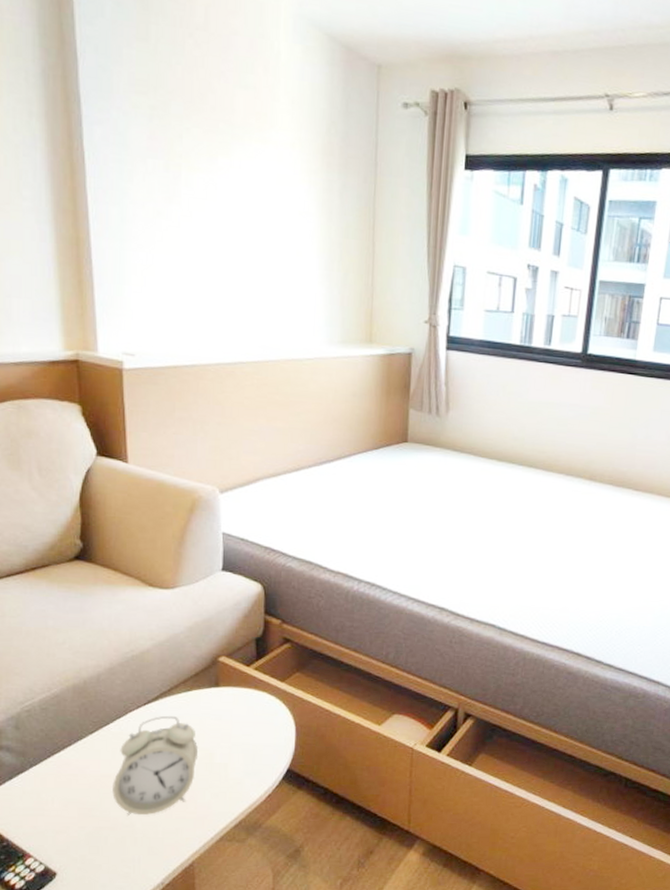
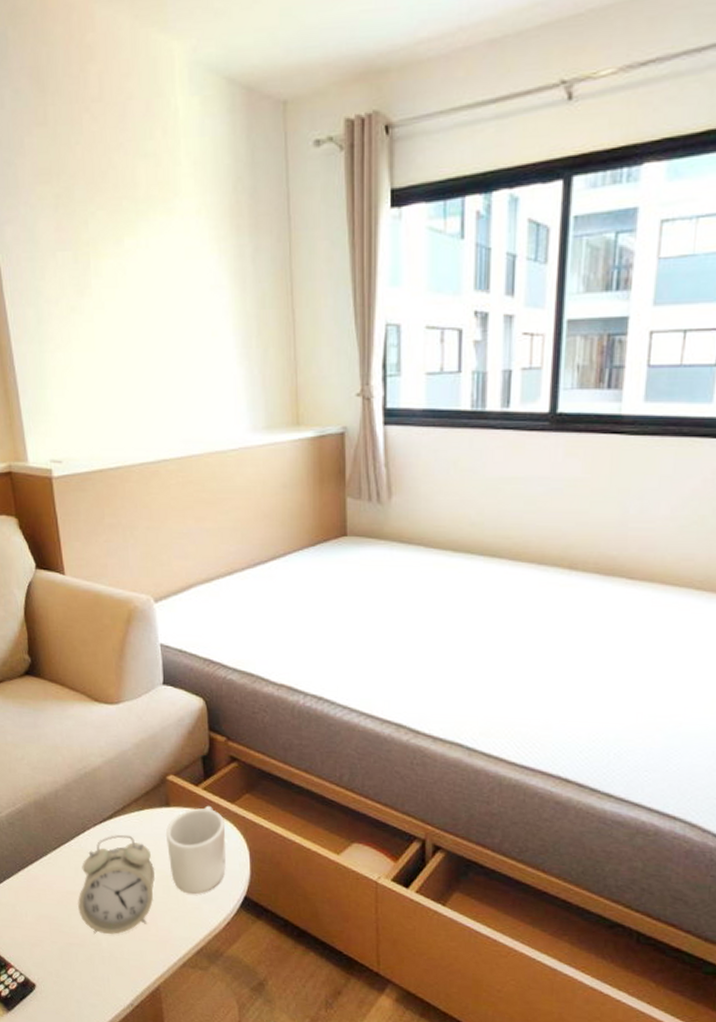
mug: none [213,684,273,770] -> present [166,805,226,895]

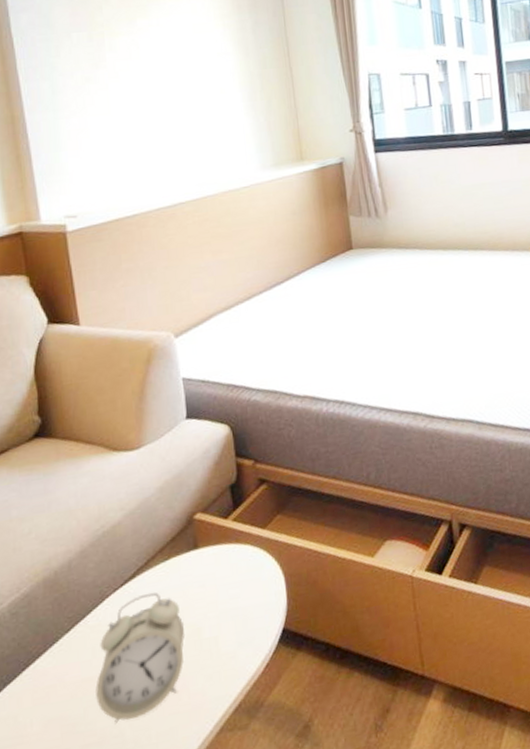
mug: present [166,805,226,895] -> none [195,536,261,643]

